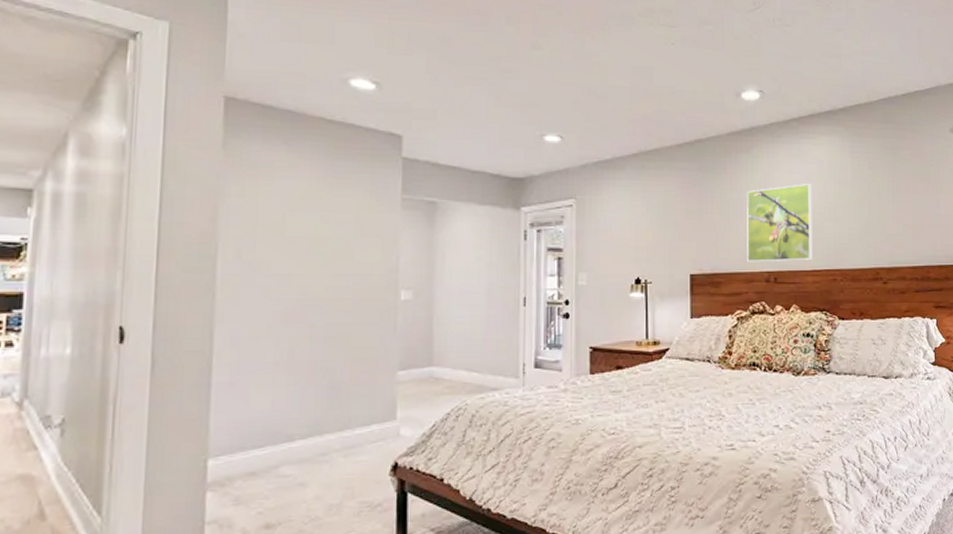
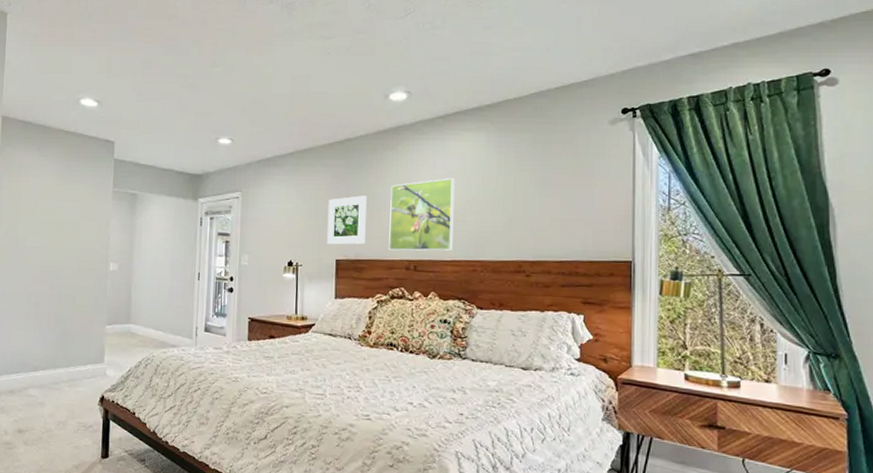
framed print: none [679,202,721,258] -> present [326,195,367,245]

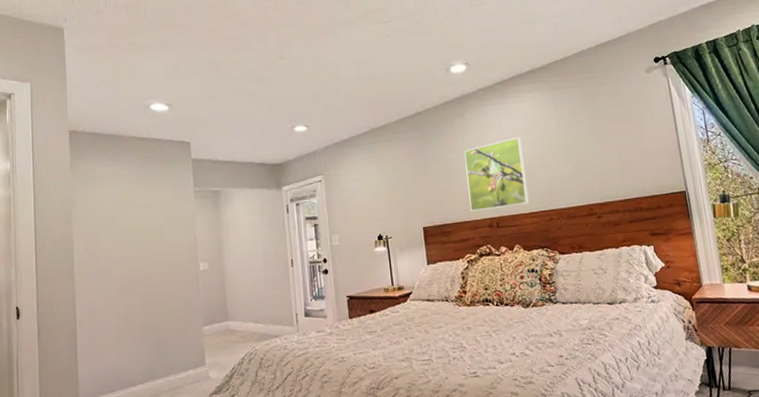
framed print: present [326,195,367,245] -> none [408,163,448,214]

